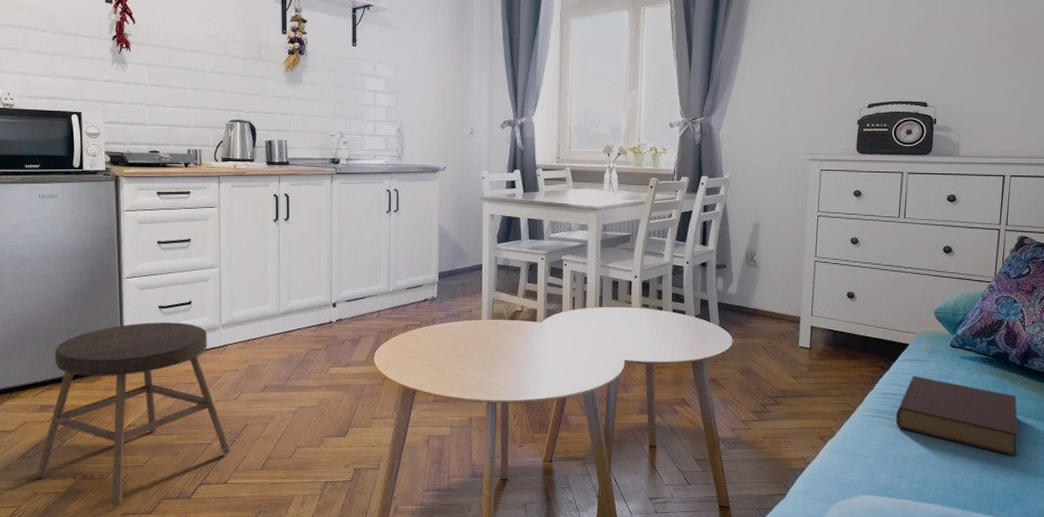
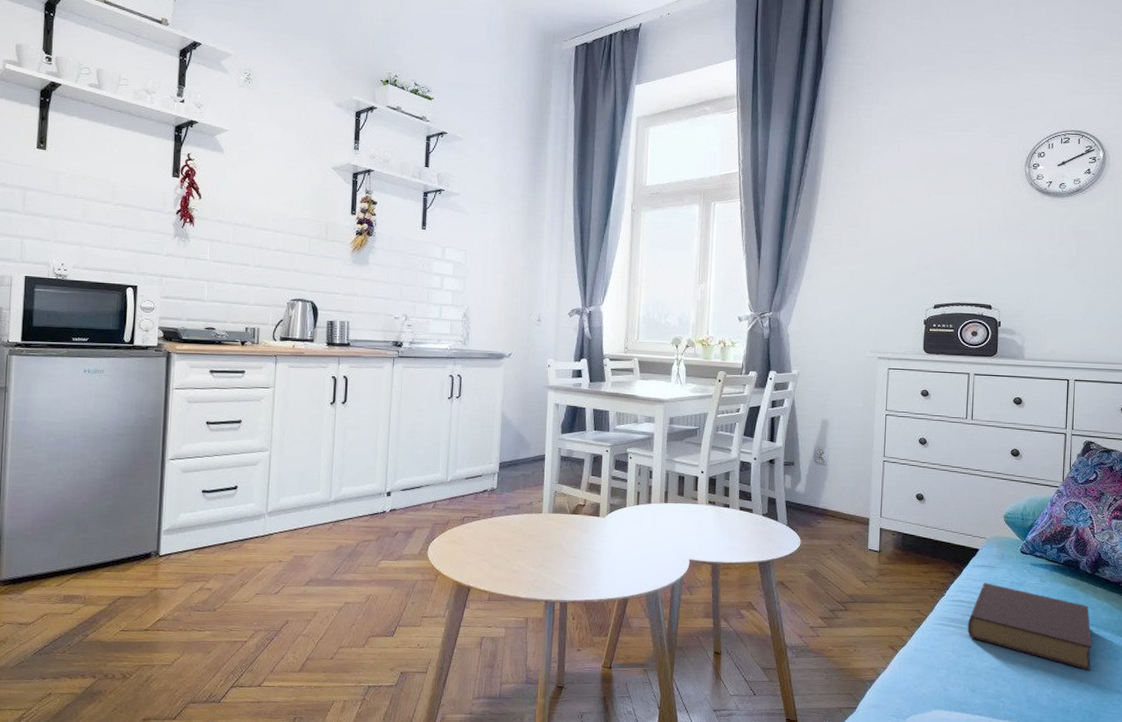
stool: present [36,322,230,506] -> none [51,507,268,710]

